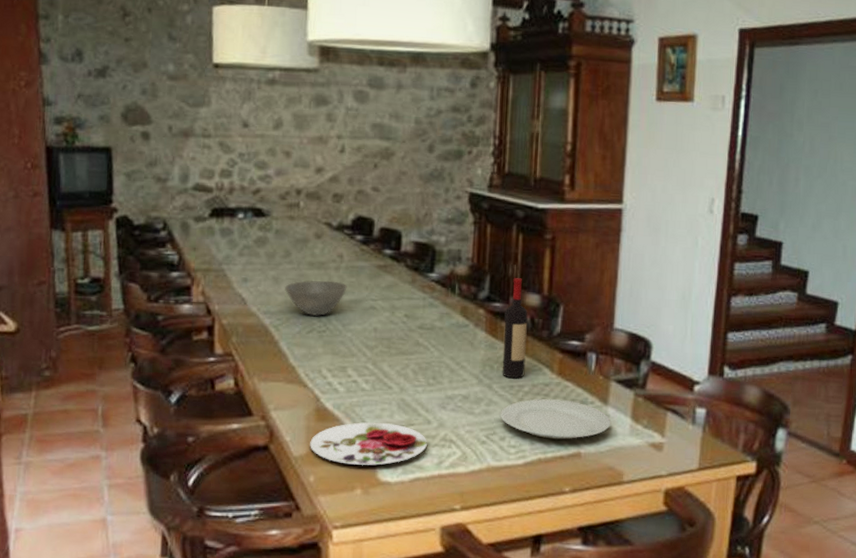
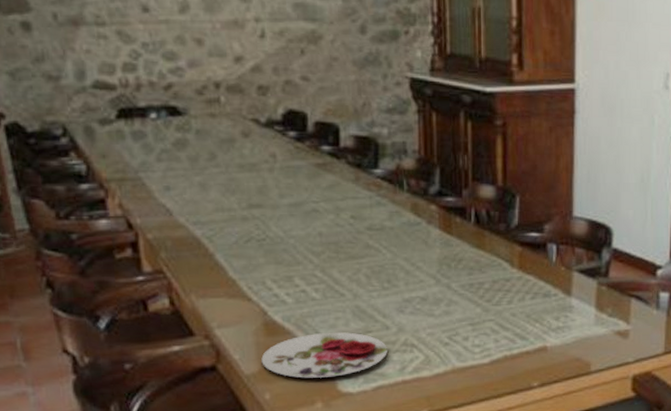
bowl: present [284,280,347,317] -> none [213,184,285,224]
plate: present [500,399,611,440] -> none [461,294,575,335]
wine bottle: present [502,278,528,379] -> none [458,169,484,276]

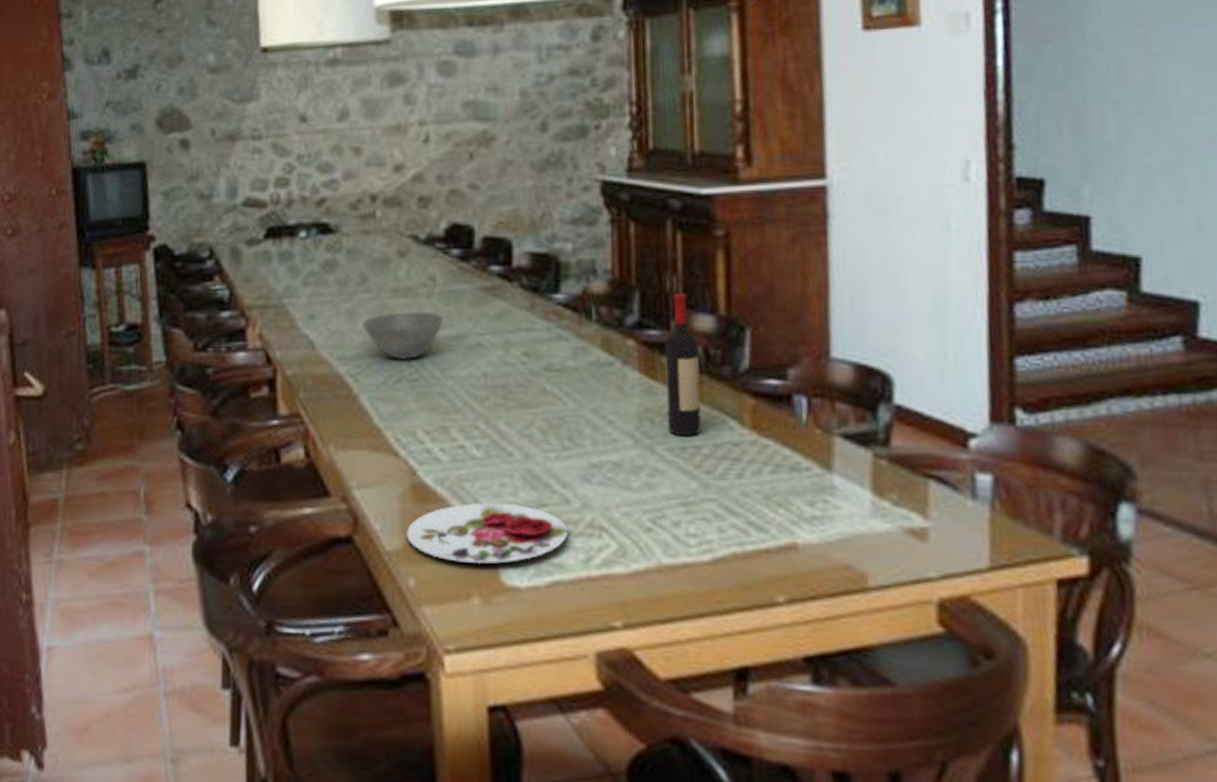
bowl: none [213,184,285,224] -> present [361,312,444,361]
wine bottle: none [458,169,484,276] -> present [665,294,702,437]

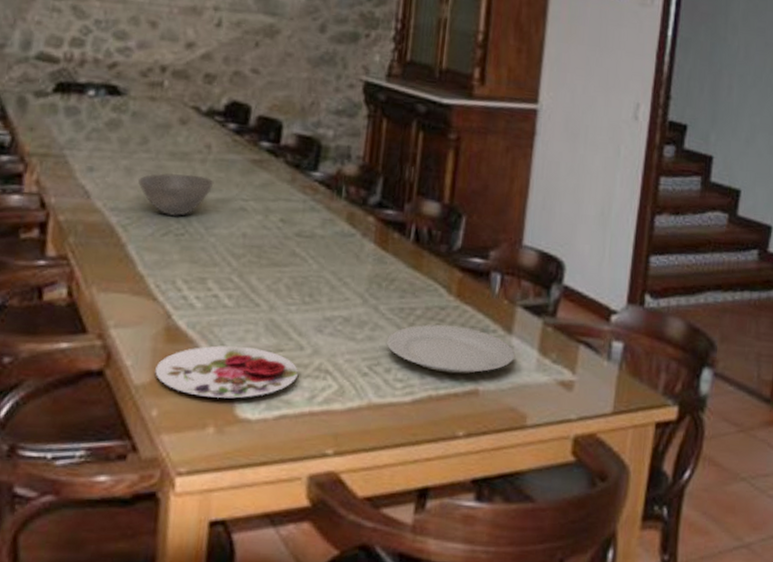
wine bottle: present [665,294,702,437] -> none [391,182,425,300]
plate: none [669,465,840,525] -> present [386,324,515,374]

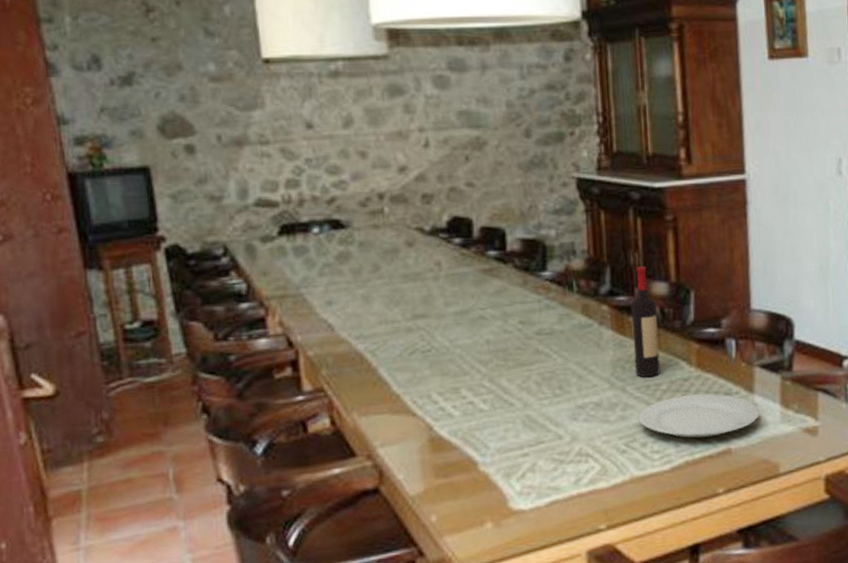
bowl: present [137,173,214,217] -> none [376,292,450,336]
plate: present [155,345,298,399] -> none [427,444,561,497]
wine bottle: none [391,182,425,300] -> present [631,266,661,378]

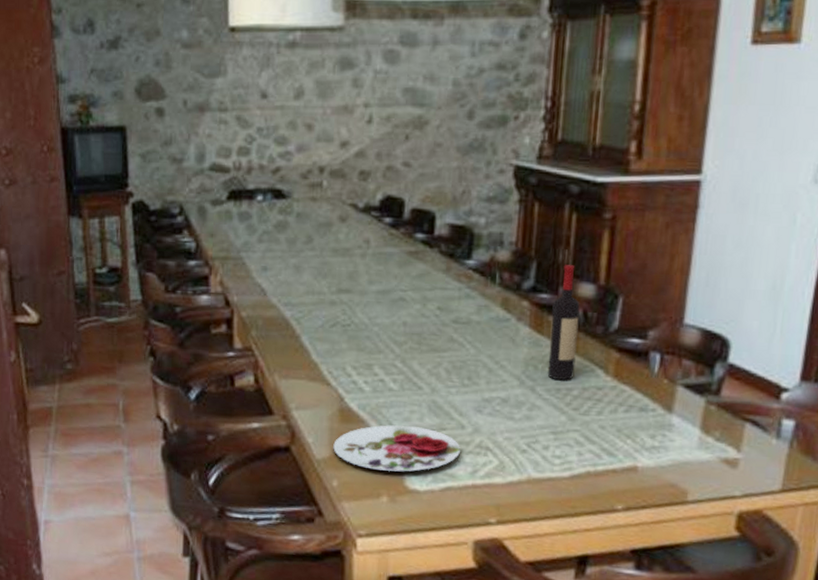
plate: none [427,444,561,497] -> present [333,424,460,472]
plate: present [638,393,759,439] -> none [543,404,675,452]

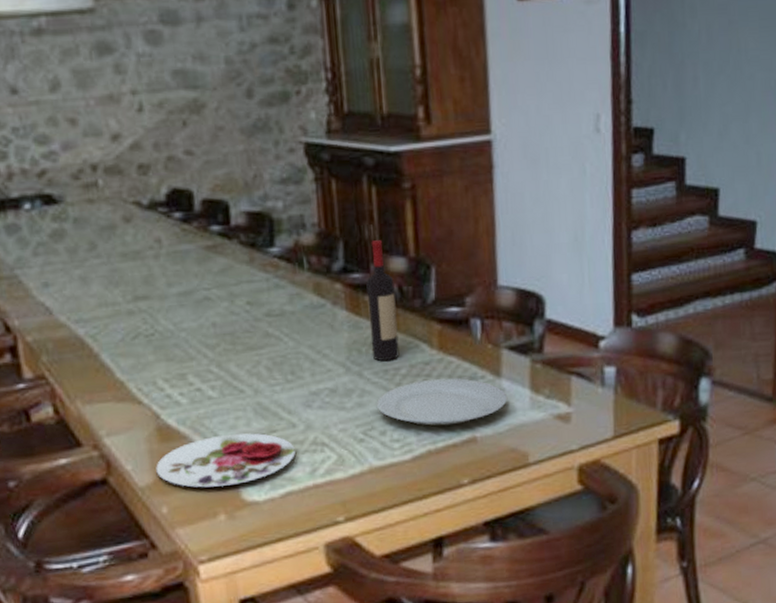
plate: none [543,404,675,452] -> present [376,378,507,427]

